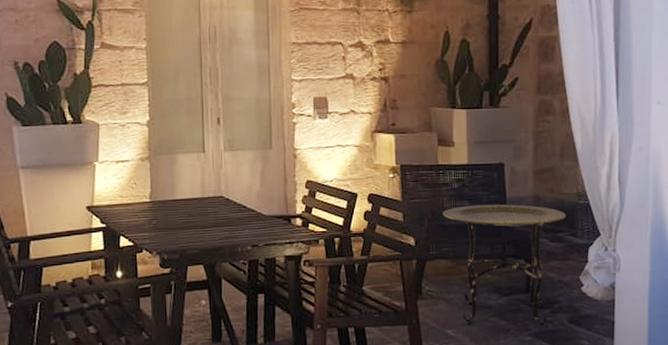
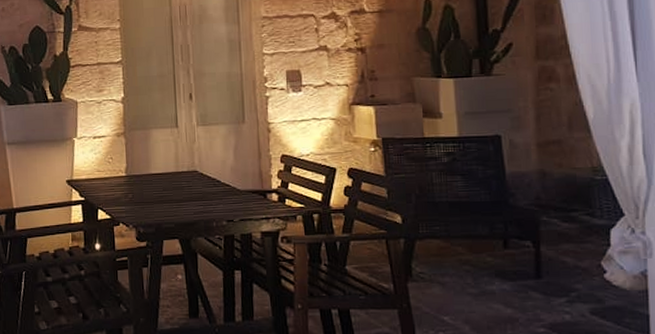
side table: present [443,204,566,326] -> none [432,179,580,317]

